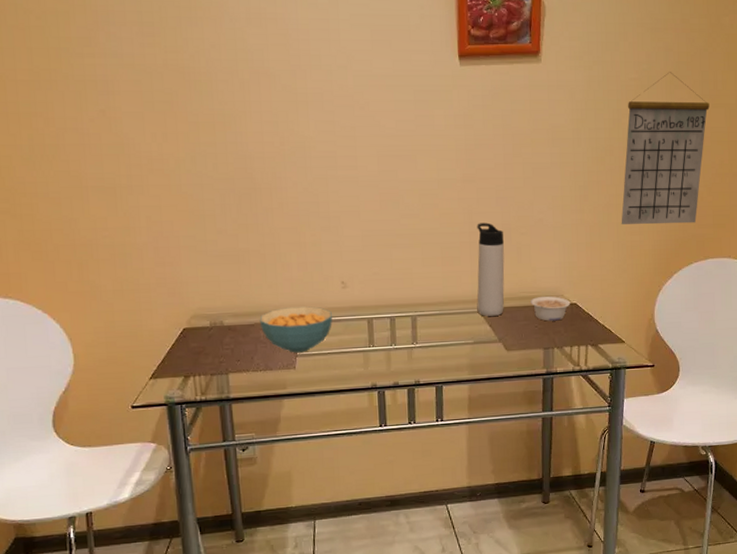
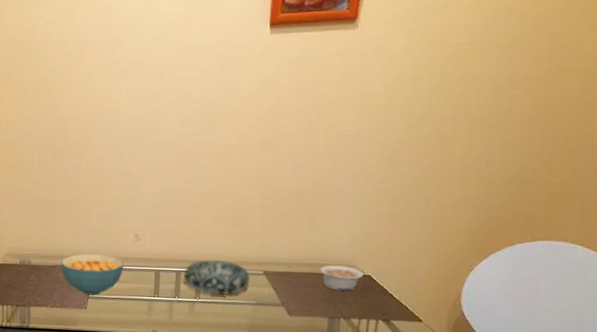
decorative bowl: none [398,301,466,338] -> present [183,259,250,295]
thermos bottle: present [477,222,505,316] -> none [262,187,298,280]
calendar: present [621,72,710,225] -> none [431,35,558,201]

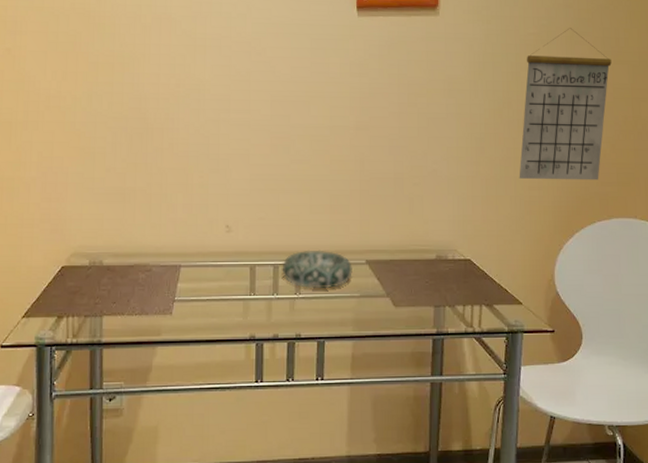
cereal bowl: present [60,254,123,295] -> none [139,250,214,298]
legume: present [320,264,364,291] -> none [422,250,464,277]
calendar: none [431,35,558,201] -> present [519,28,612,181]

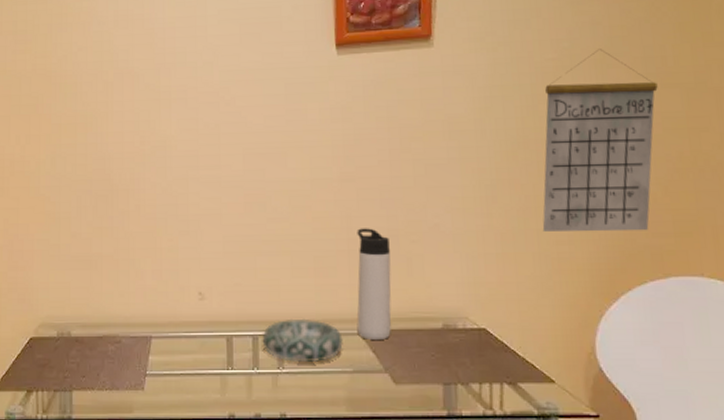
thermos bottle: none [365,171,396,269] -> present [357,228,392,340]

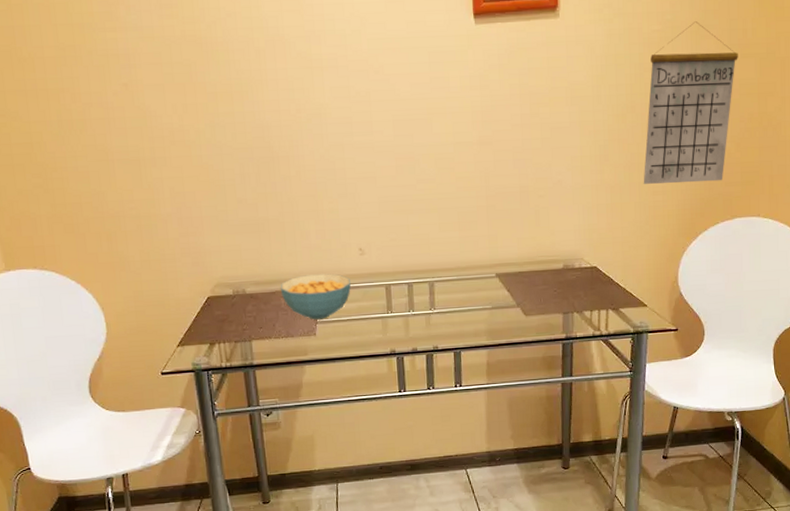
cereal bowl: none [108,319,187,372] -> present [280,273,351,320]
decorative bowl: present [262,318,343,362] -> none [415,266,483,303]
thermos bottle: present [357,228,392,340] -> none [494,185,523,281]

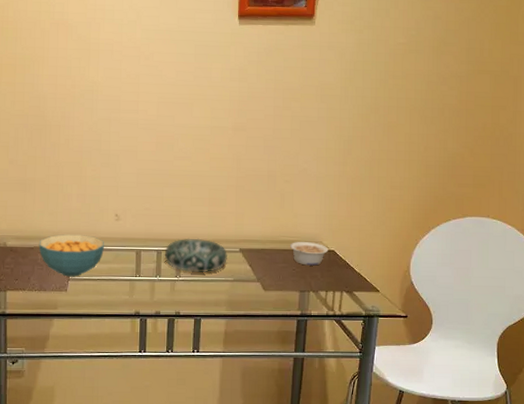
decorative bowl: none [415,266,483,303] -> present [164,238,227,272]
legume: none [549,259,591,286] -> present [290,241,329,266]
calendar: present [643,21,738,184] -> none [382,38,475,182]

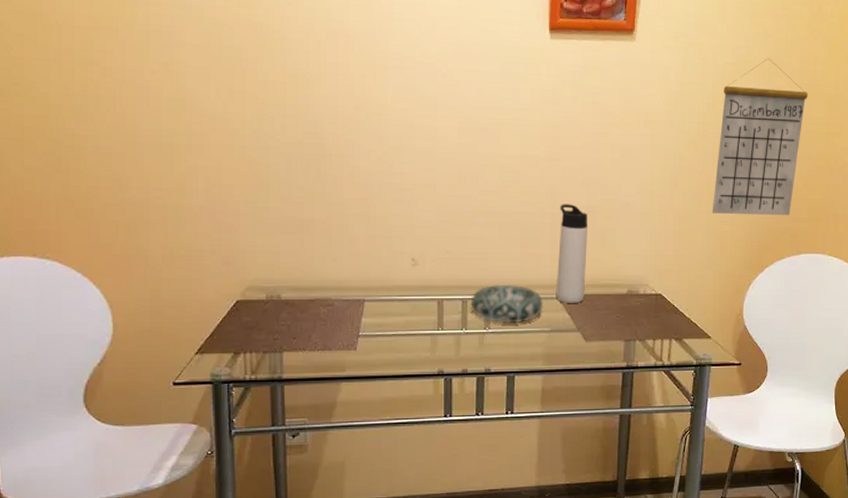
cereal bowl: present [38,234,104,277] -> none [320,283,399,333]
thermos bottle: none [239,168,269,257] -> present [556,204,589,303]
legume: present [290,241,329,266] -> none [613,284,656,312]
calendar: none [382,38,475,182] -> present [712,58,808,216]

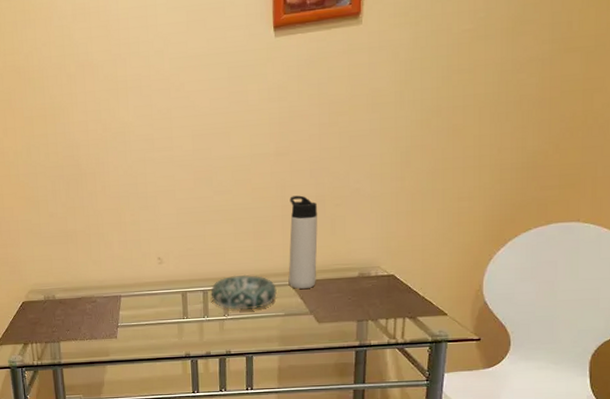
calendar: present [712,58,808,216] -> none [447,17,561,190]

